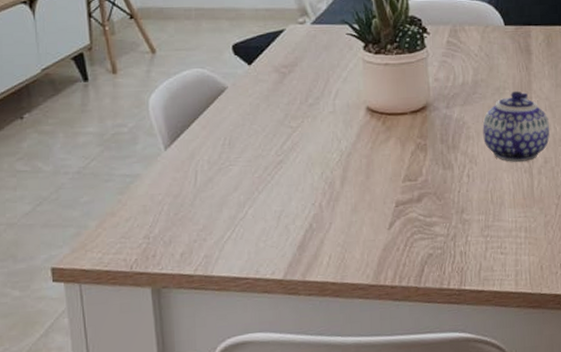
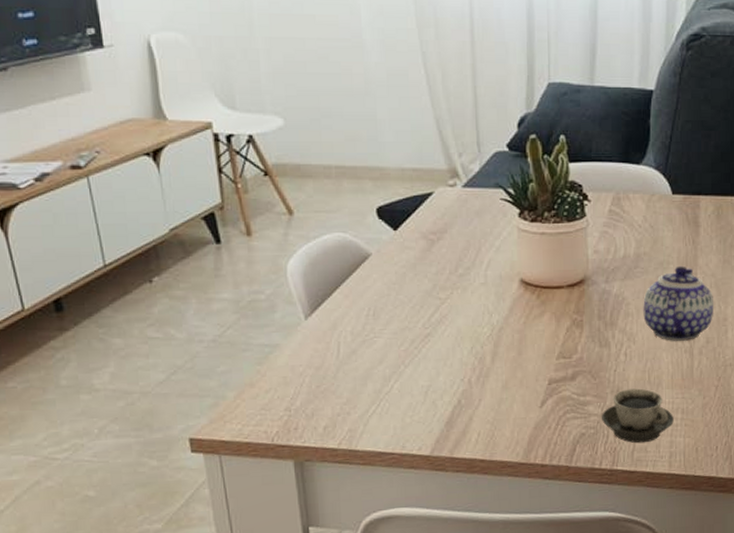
cup: none [447,208,518,263] -> present [601,388,674,444]

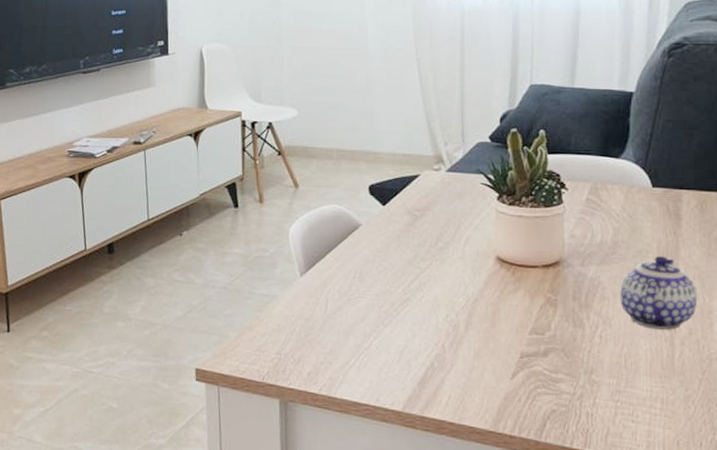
cup: present [601,388,674,444] -> none [573,371,652,429]

